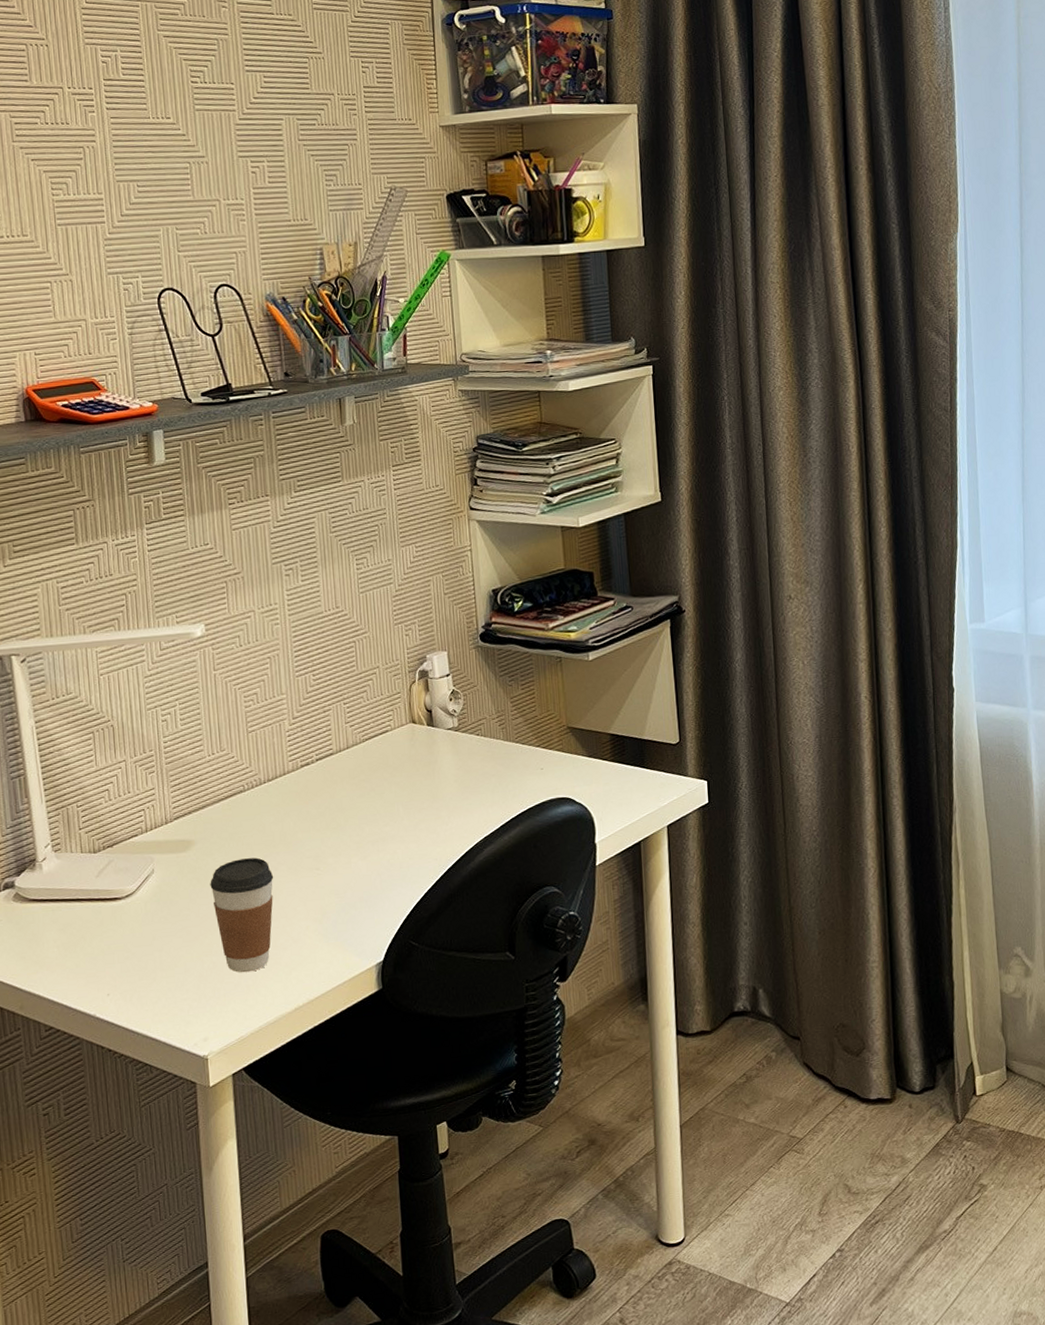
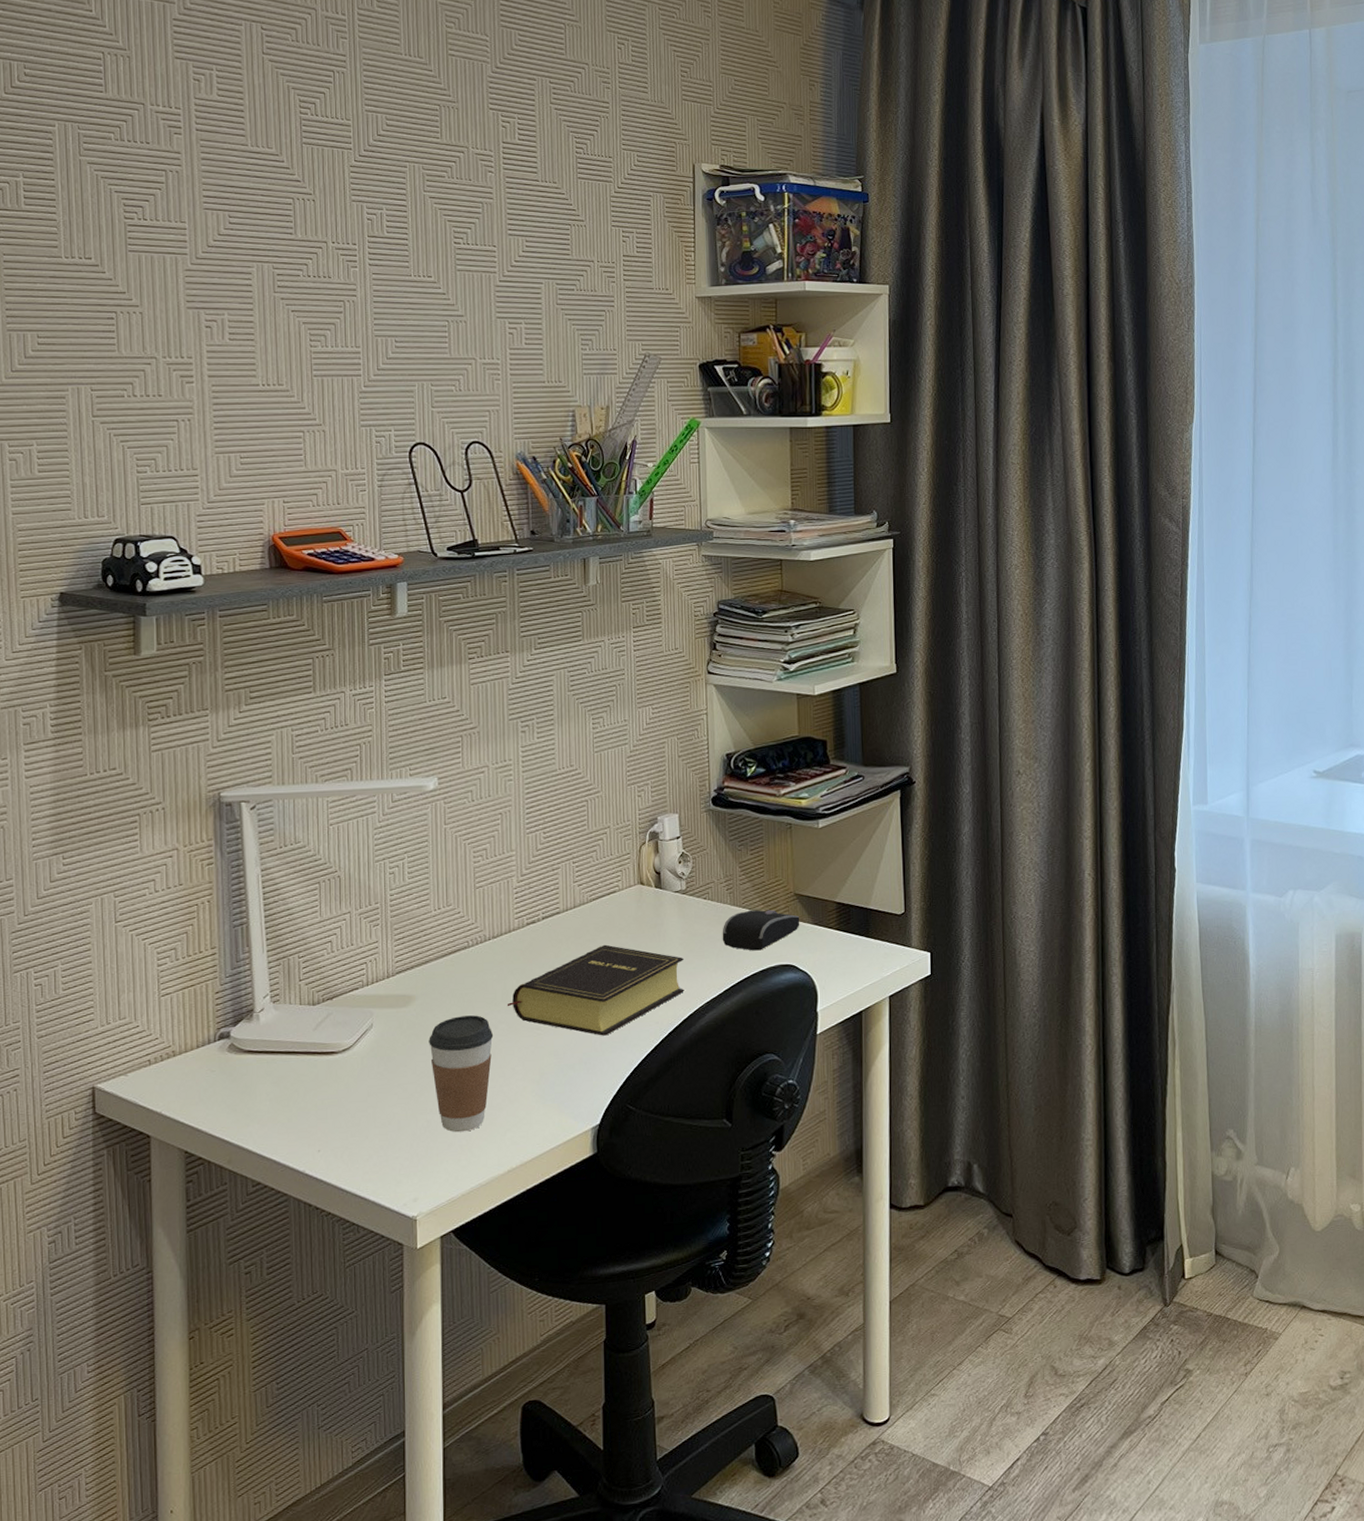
book: none [285,783,461,874] -> present [507,944,685,1036]
computer mouse: none [496,743,575,785] -> present [722,909,800,951]

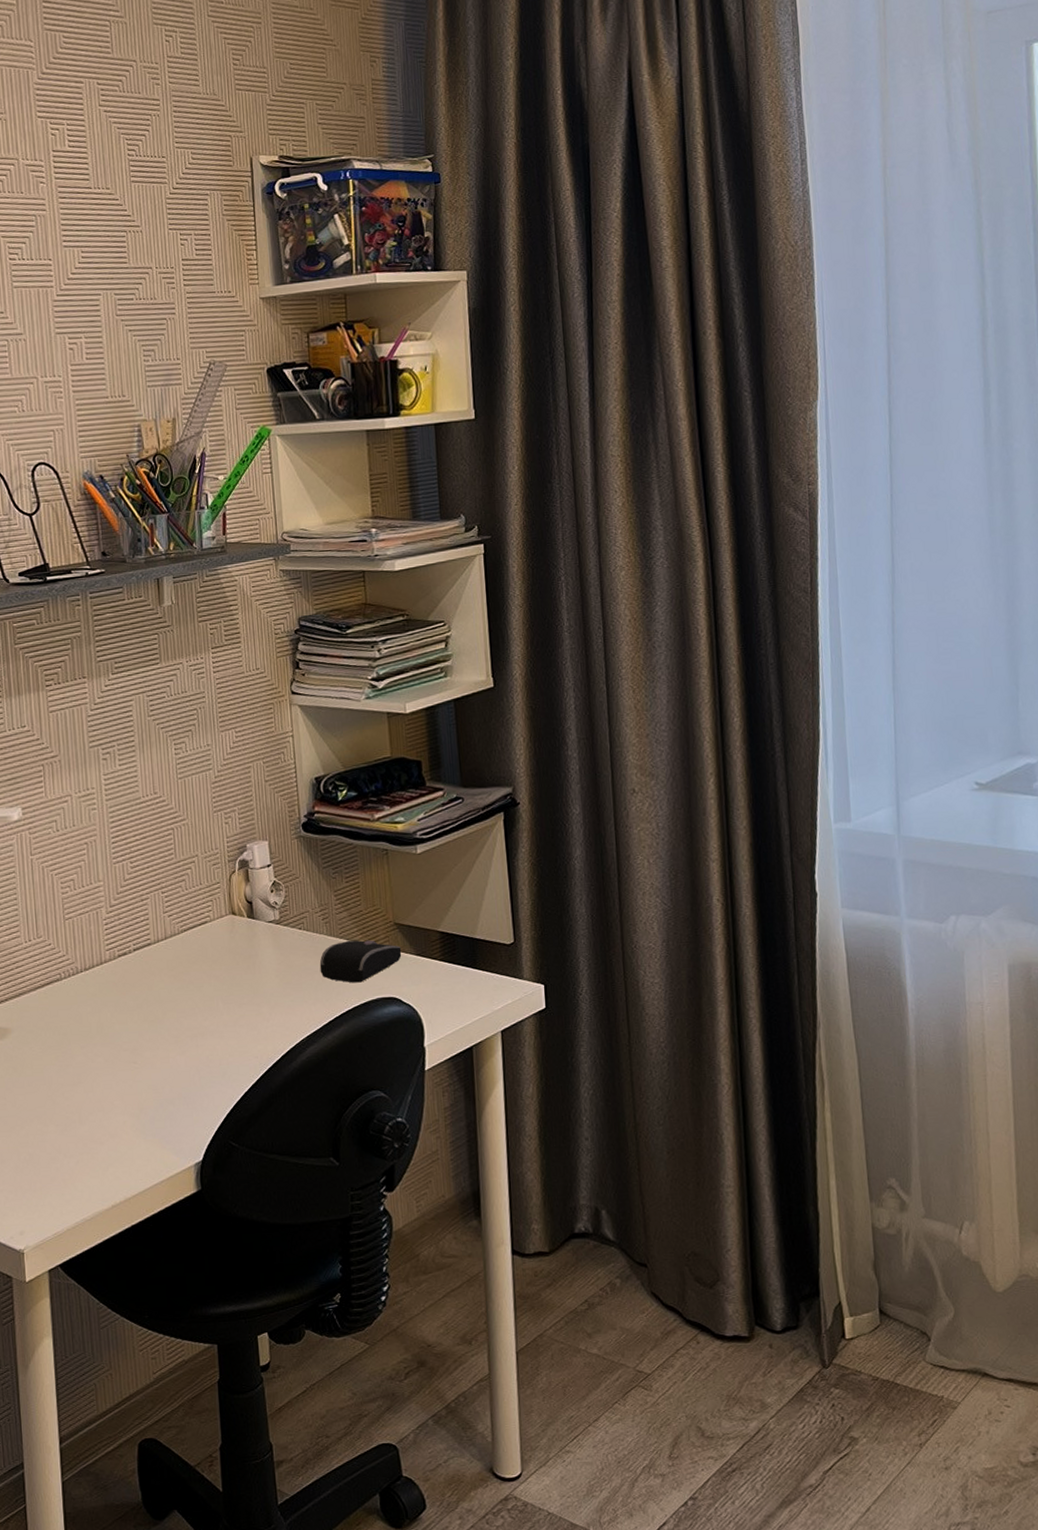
coffee cup: present [429,1015,494,1133] -> none [26,1048,91,1167]
book: present [507,944,685,1036] -> none [102,976,283,1071]

